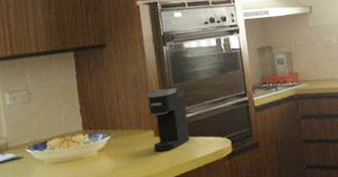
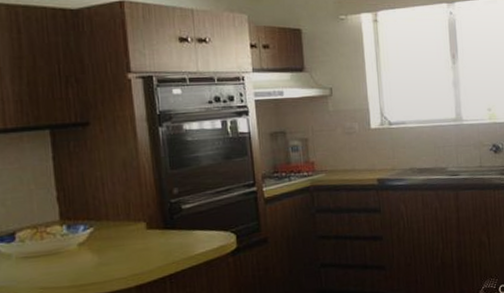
coffee maker: present [146,87,189,152] -> none [137,174,187,246]

